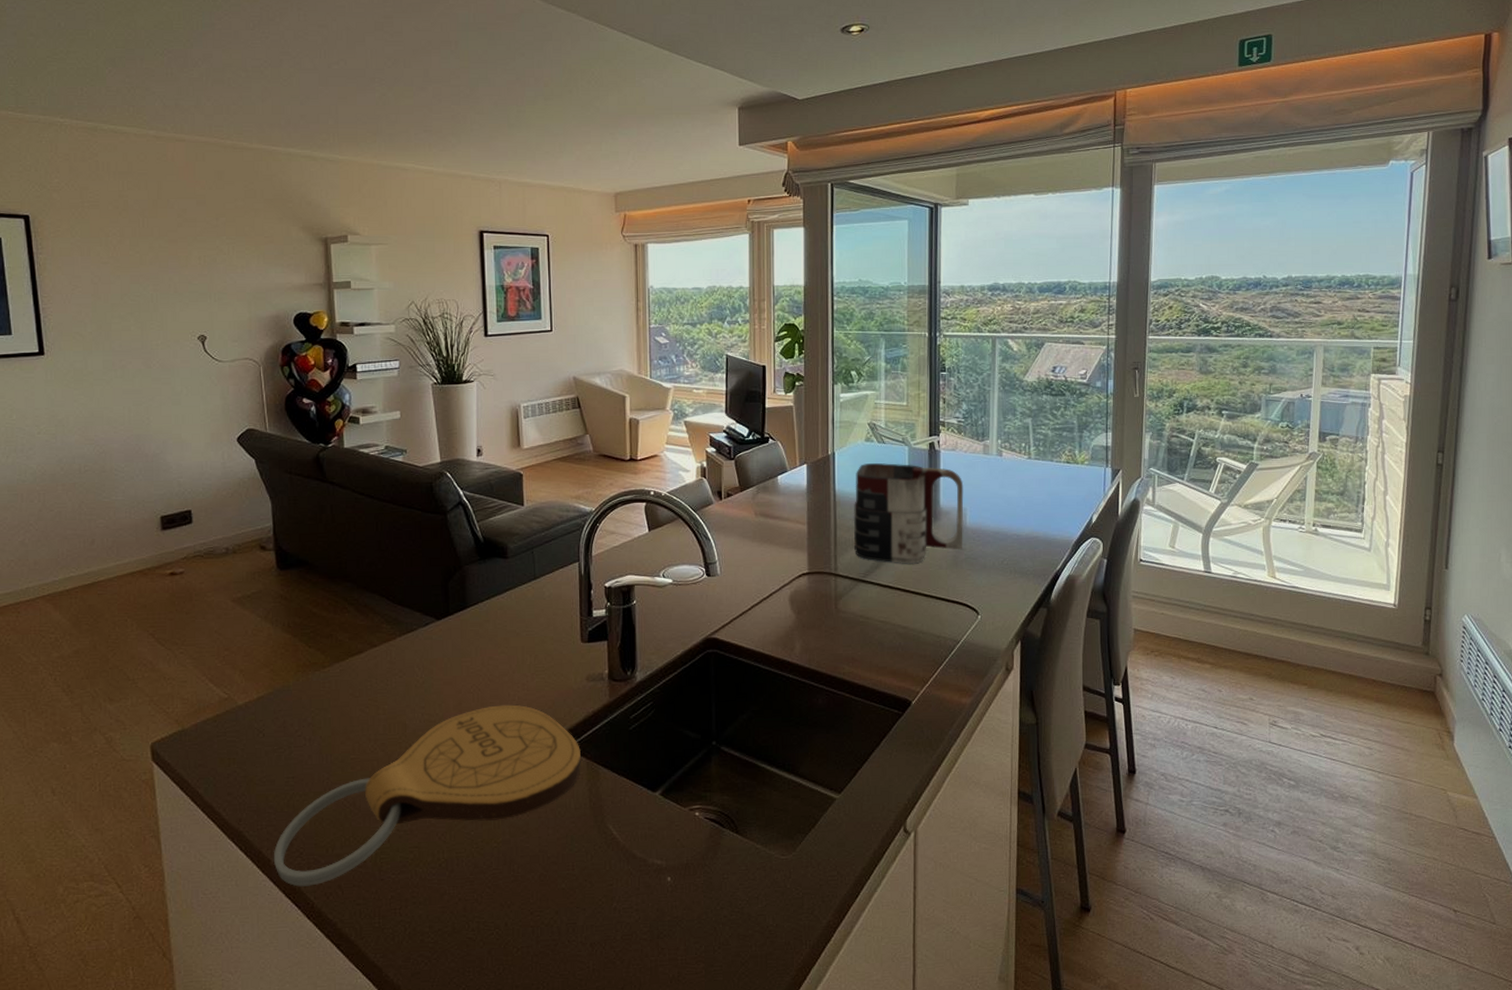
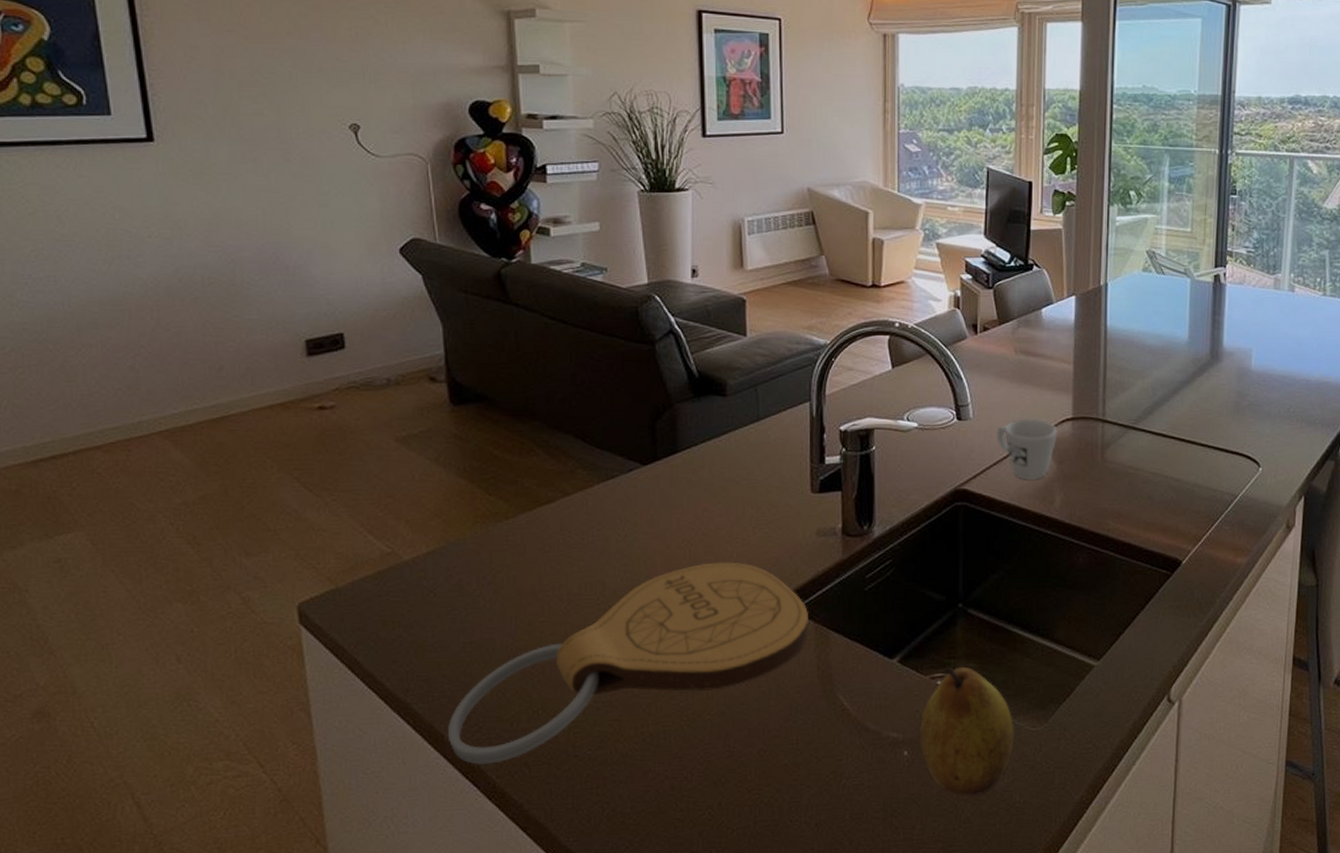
fruit: none [680,799,766,919] -> present [919,667,1014,796]
mug: none [741,574,795,629] -> present [996,418,1057,480]
mug: present [853,463,964,564] -> none [1125,297,1250,410]

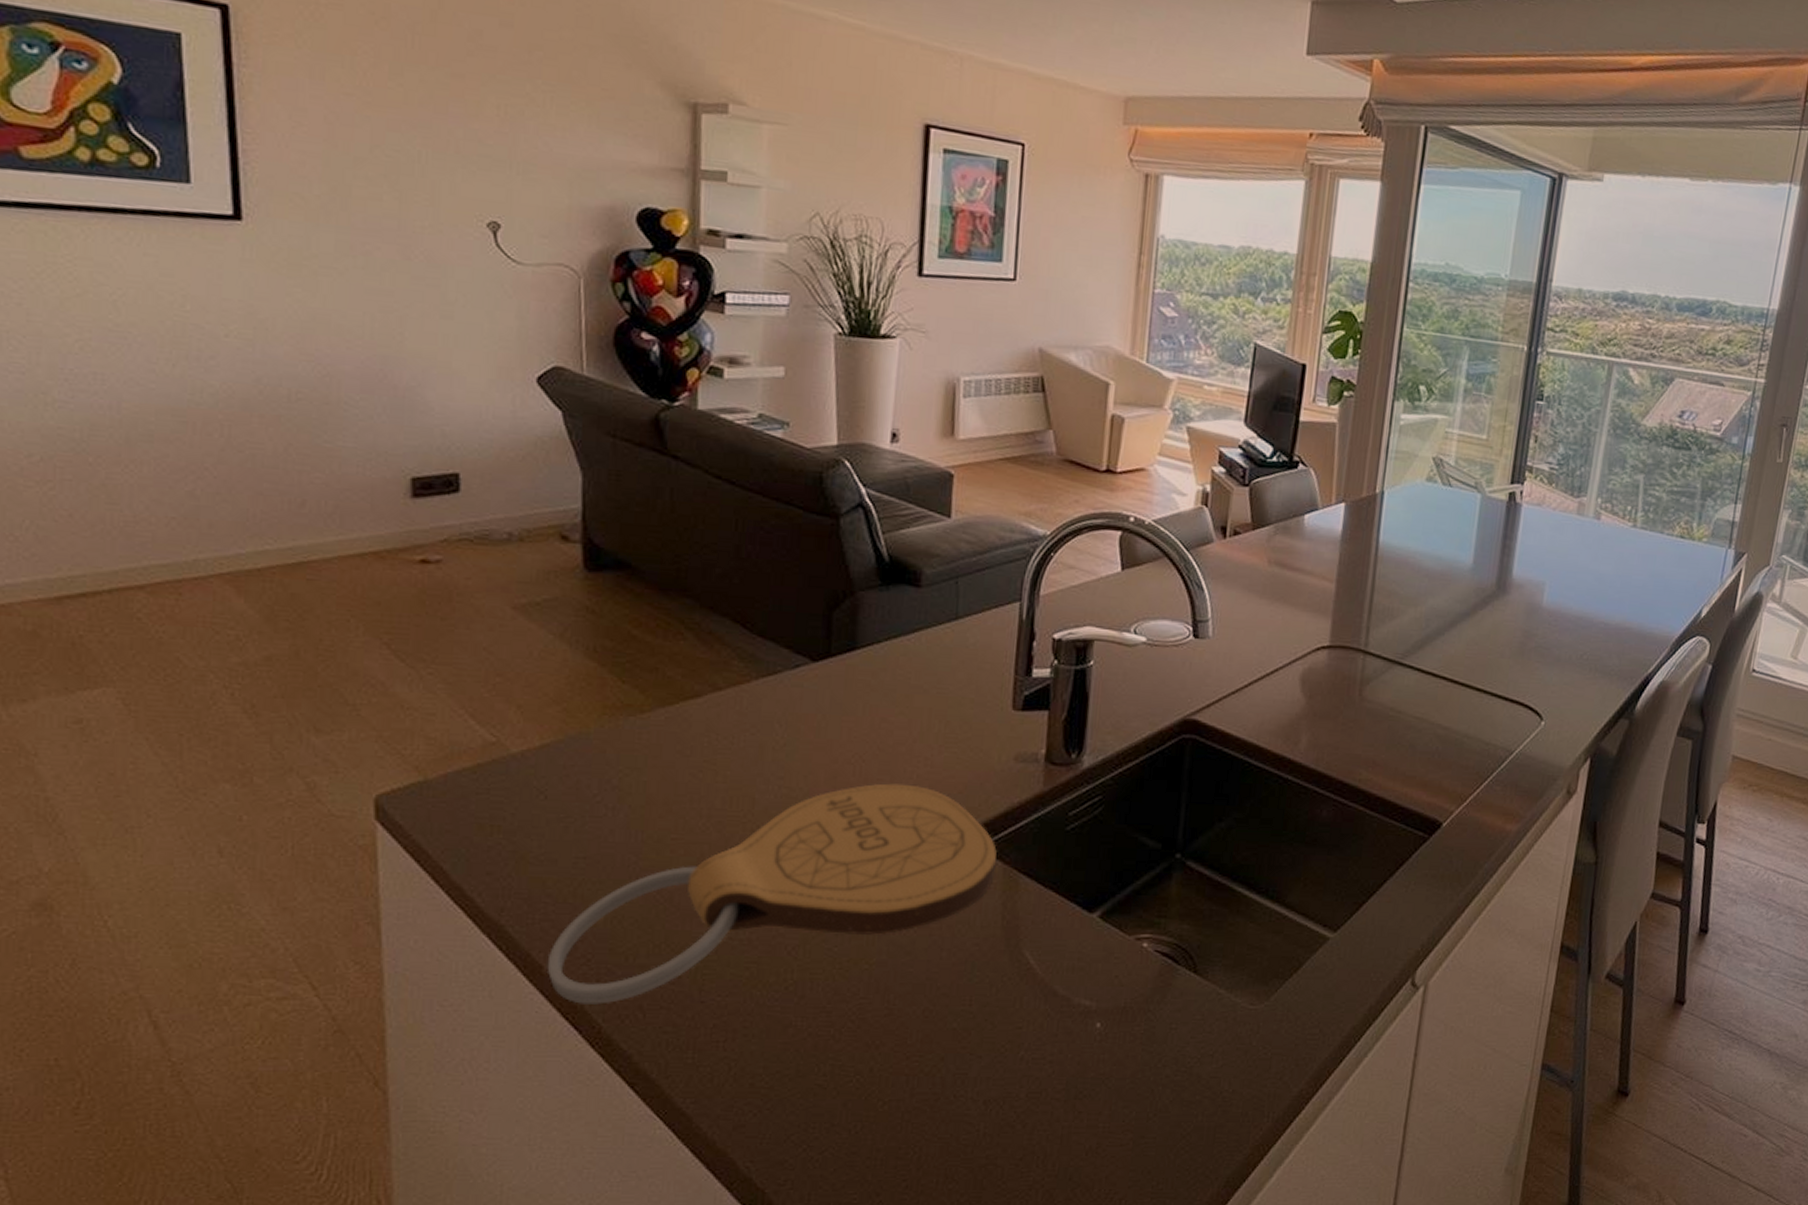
fruit: present [919,667,1014,796] -> none [1116,927,1229,1079]
mug: present [996,418,1057,480] -> none [1238,642,1310,715]

